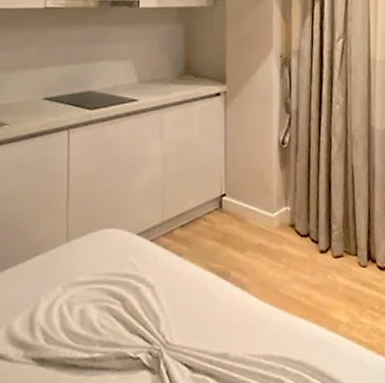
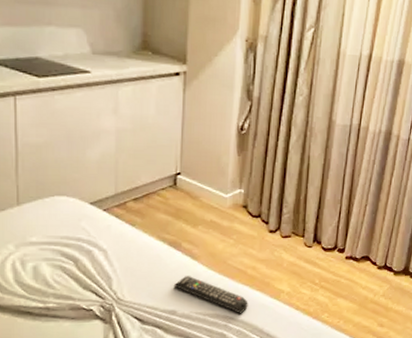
remote control: none [224,310,305,354] -> present [173,276,248,314]

